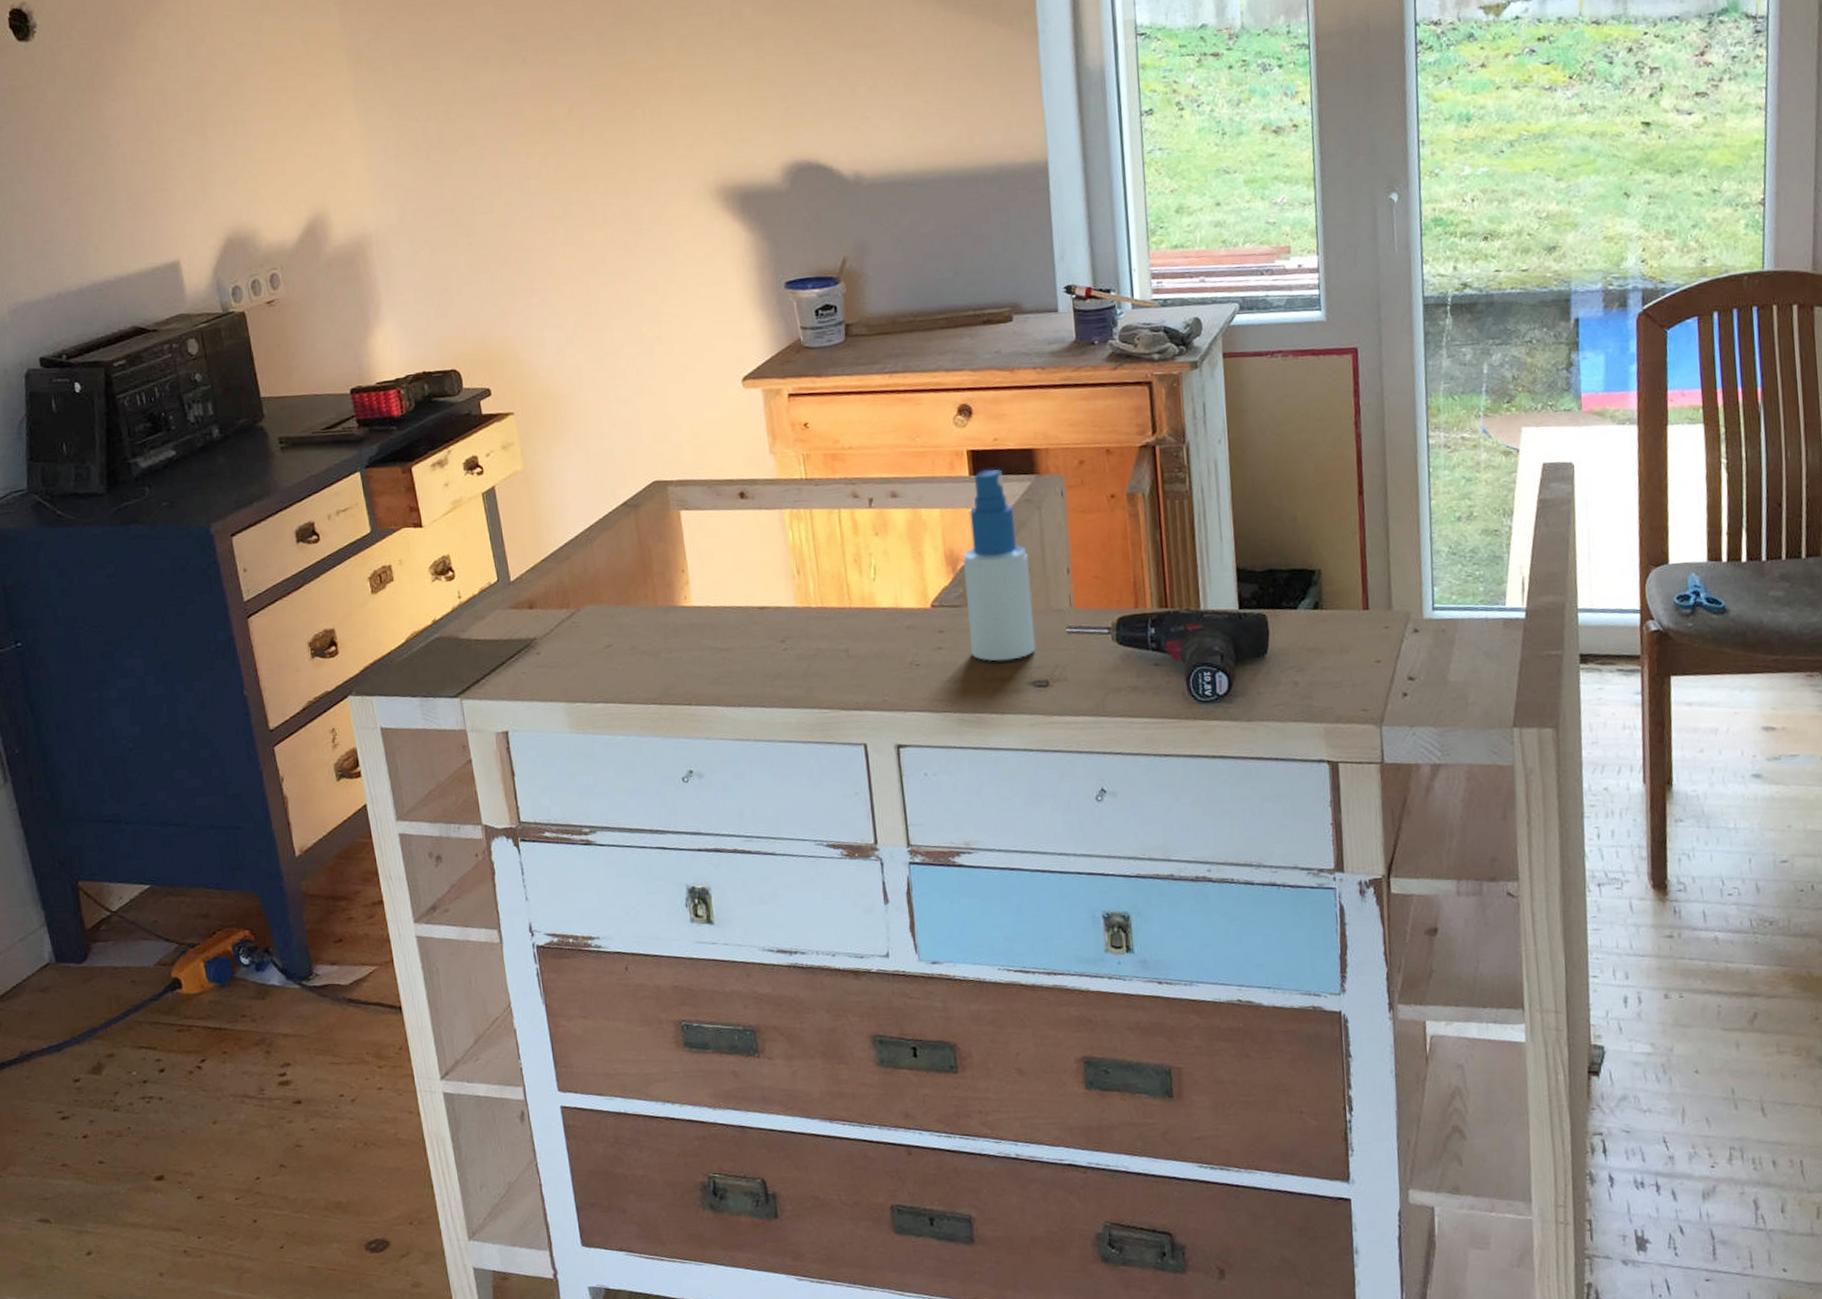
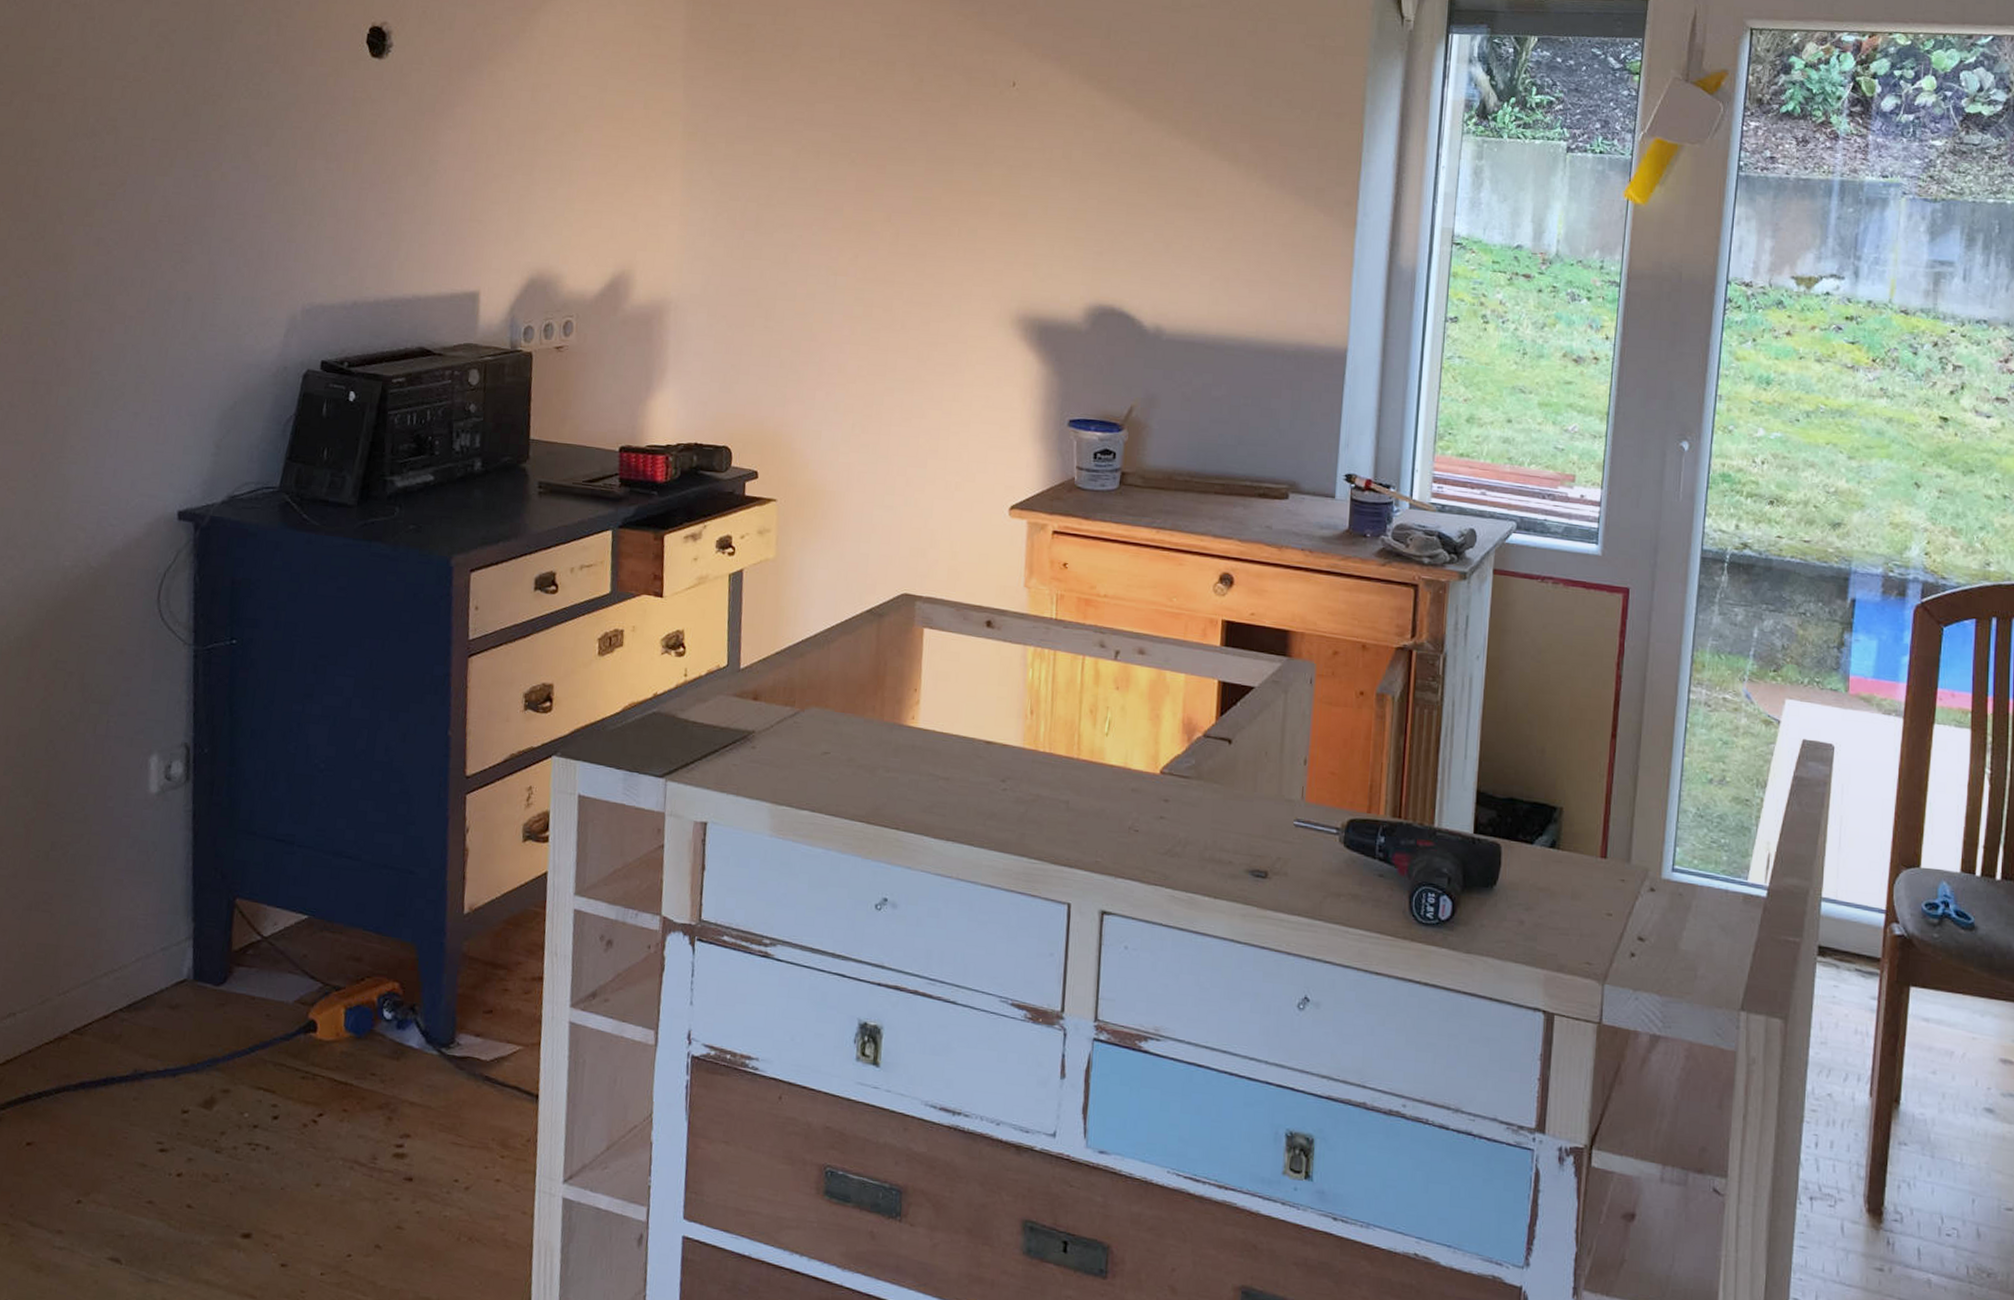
spray bottle: present [963,469,1035,661] -> none [1194,642,1267,844]

